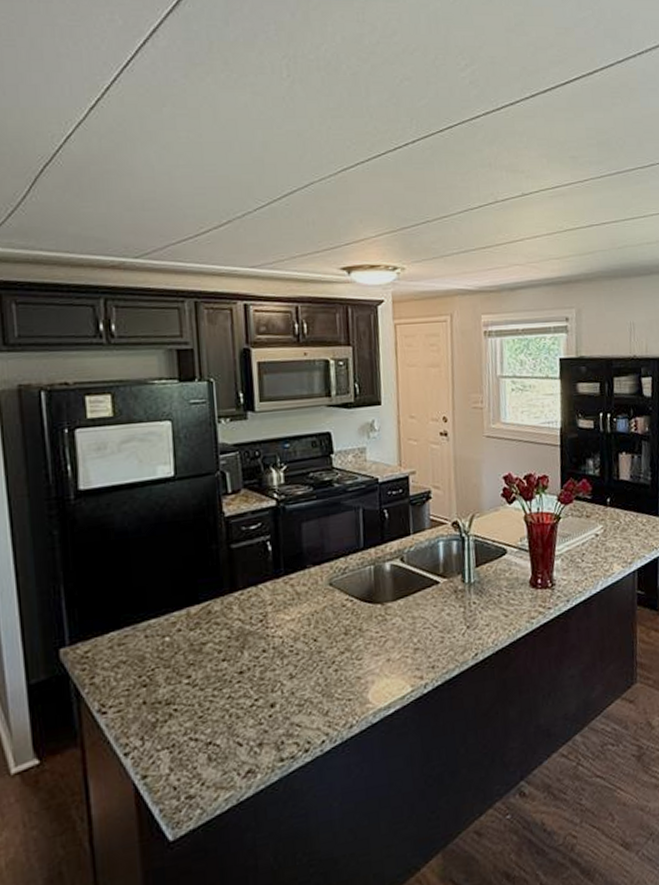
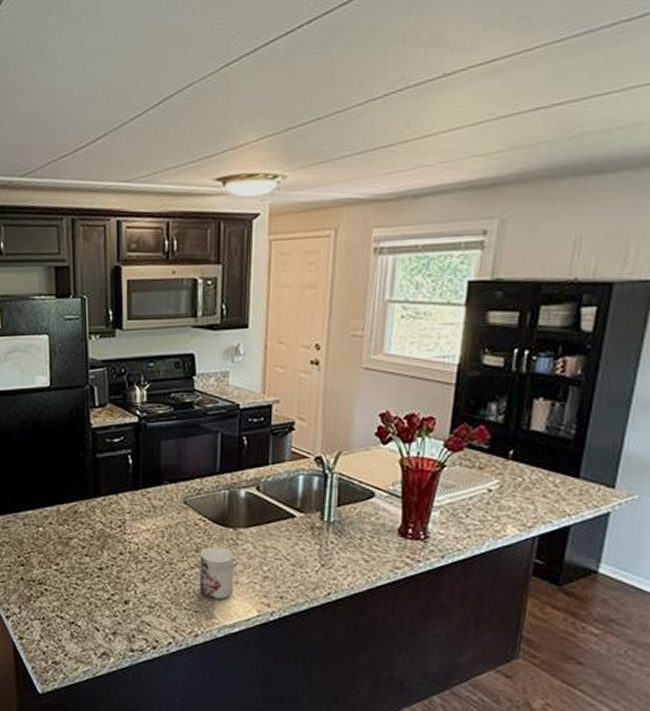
mug: none [349,625,386,683] -> present [199,547,235,599]

